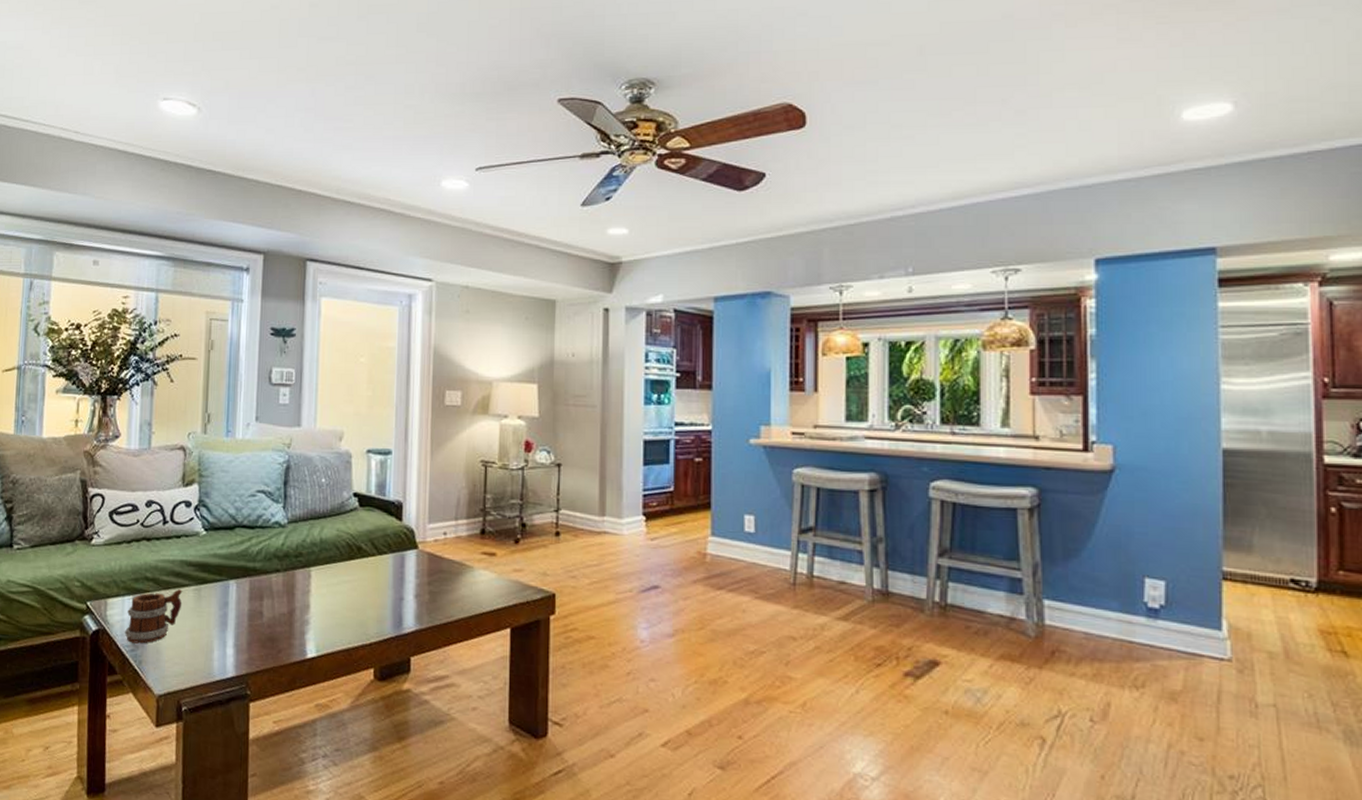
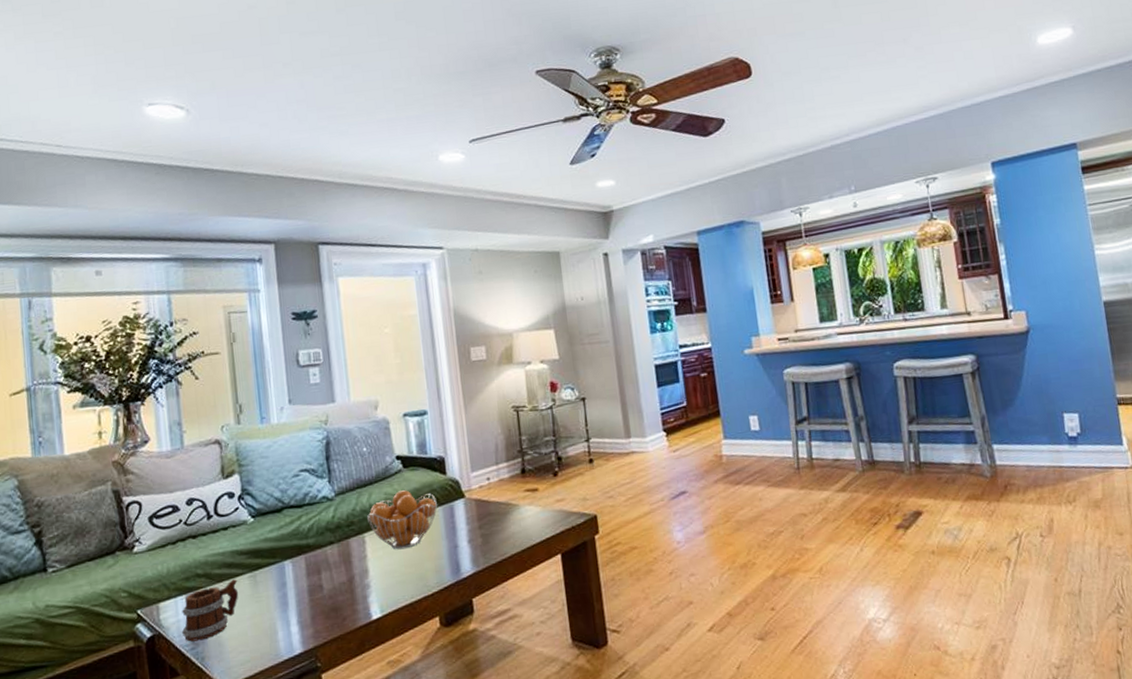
fruit basket: none [316,530,388,591] -> present [367,490,437,550]

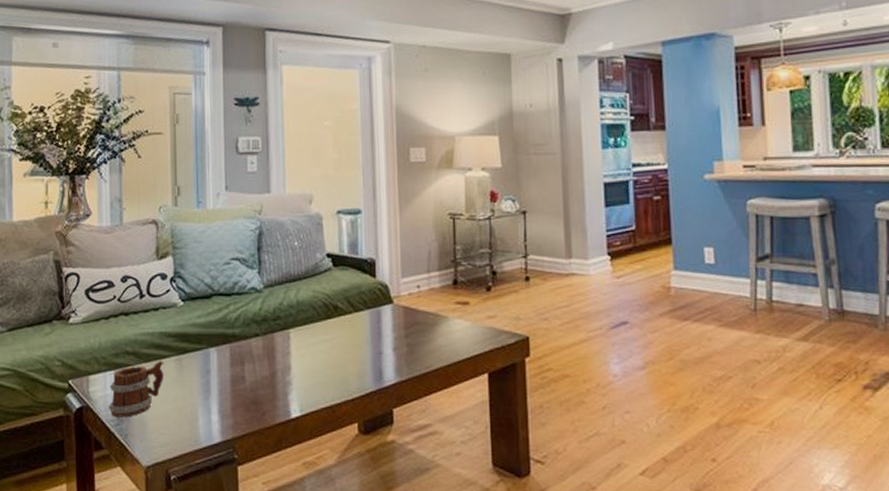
fruit basket: present [367,490,437,550] -> none [294,289,364,350]

